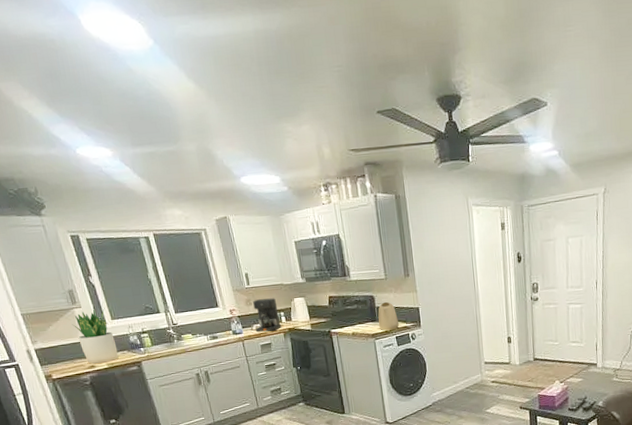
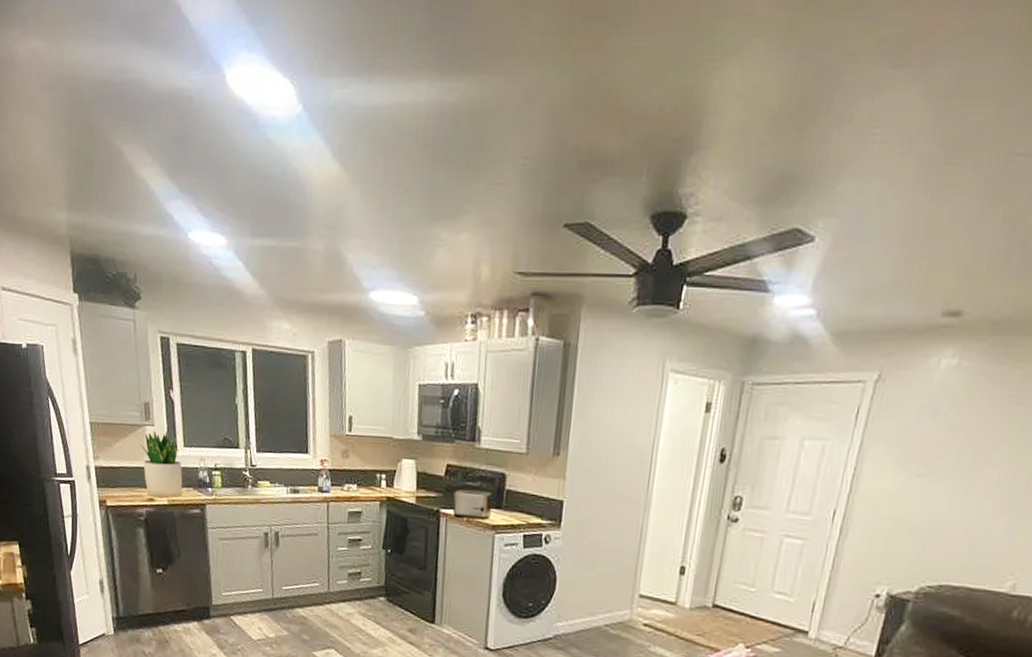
coffee maker: present [253,298,282,333] -> none [347,452,380,498]
toaster: none [338,310,369,334] -> present [453,489,494,520]
kettle: present [378,301,399,331] -> none [503,484,532,525]

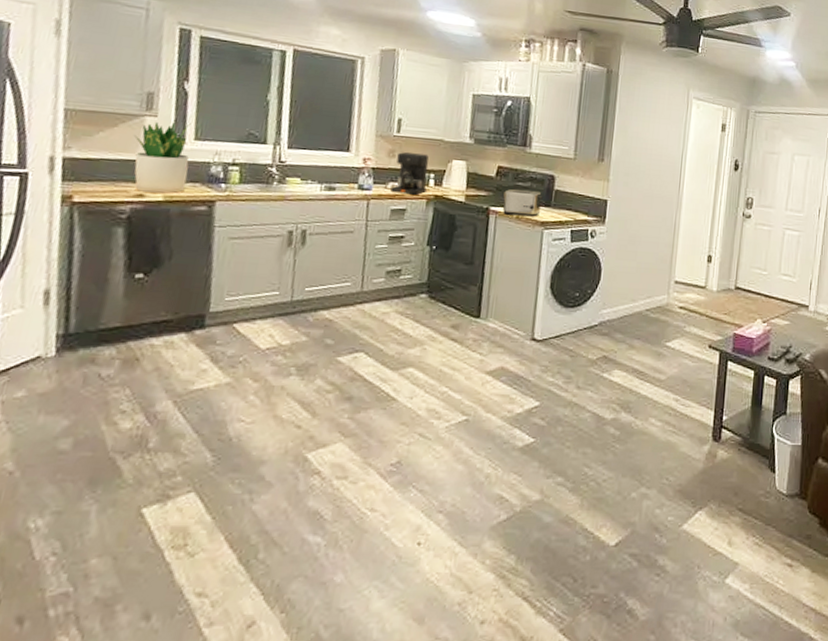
coffee maker: none [347,452,380,498] -> present [390,152,429,196]

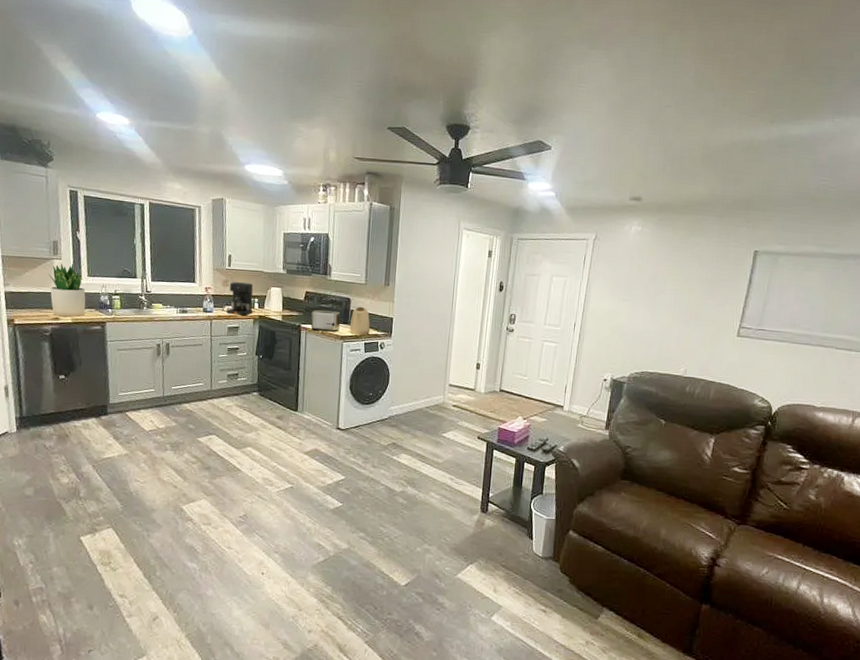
kettle: none [552,185,579,222] -> present [349,306,370,336]

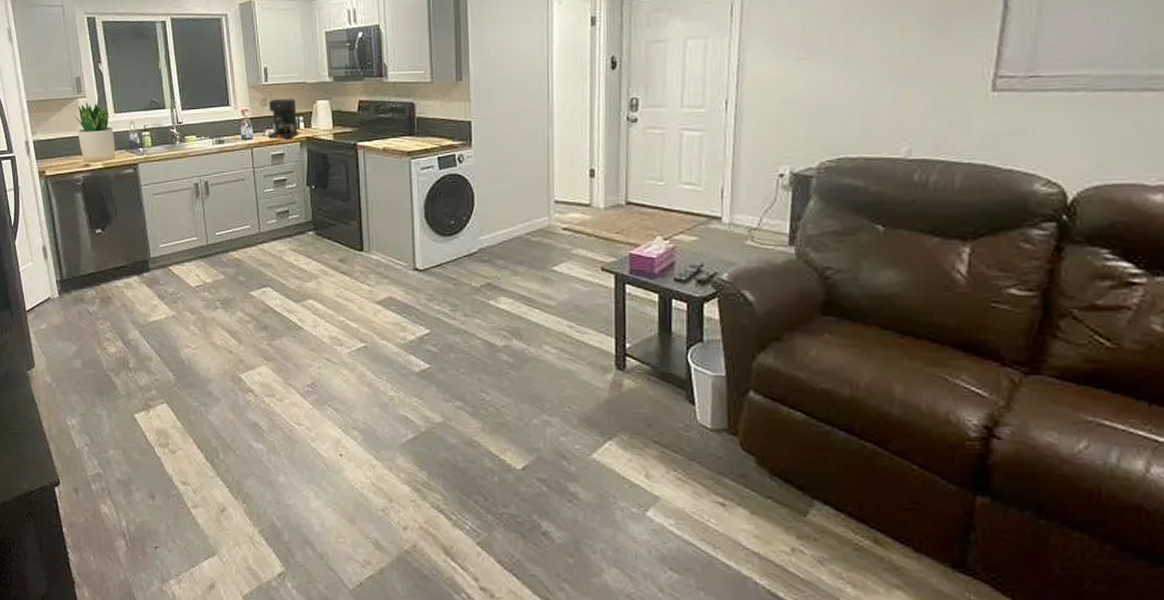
toaster: present [311,309,342,332] -> none [368,120,406,148]
kettle: present [349,306,370,336] -> none [417,111,443,149]

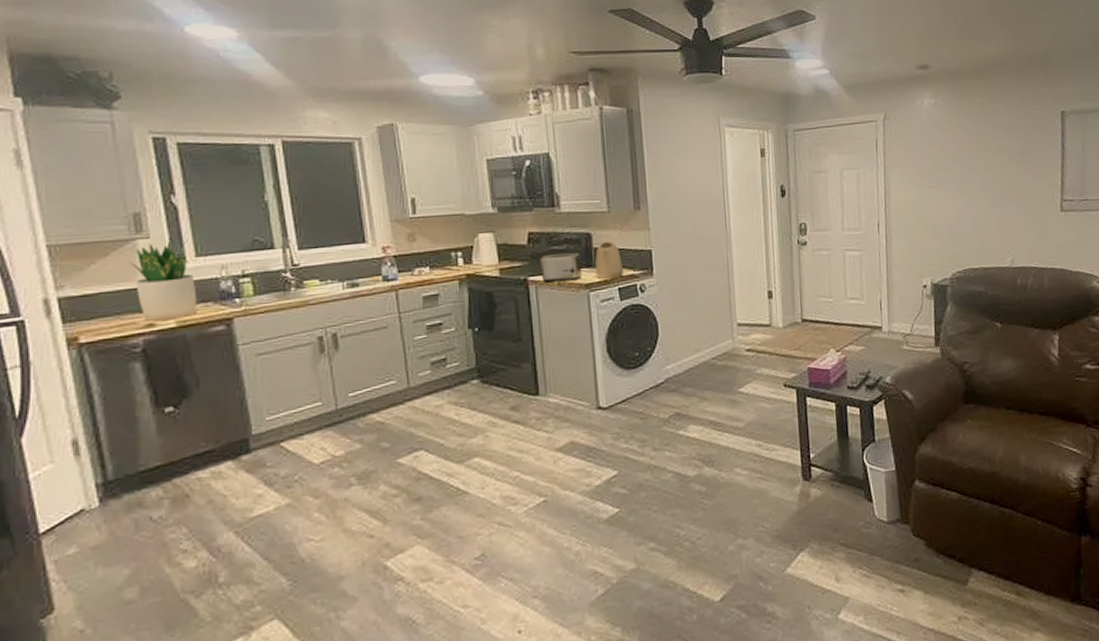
coffee maker: present [268,99,298,140] -> none [418,232,456,279]
toaster: none [368,120,406,148] -> present [540,252,582,283]
kettle: none [417,111,443,149] -> present [595,241,623,280]

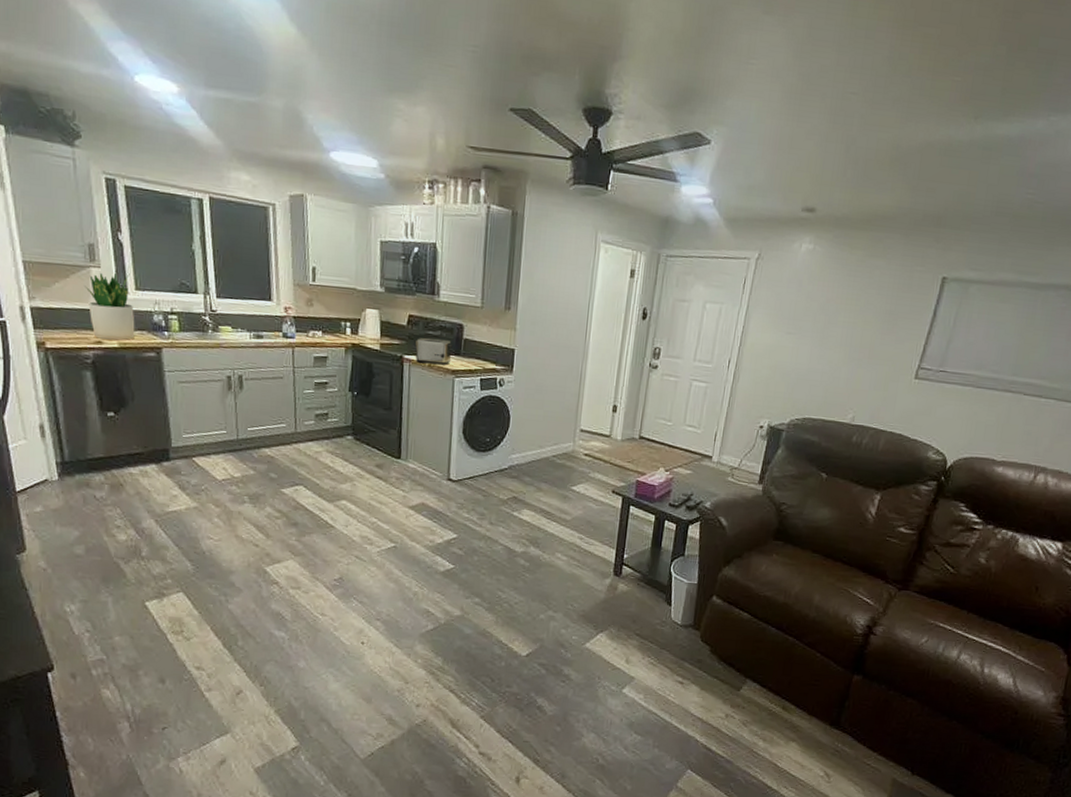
kettle: present [595,241,623,280] -> none [462,334,487,370]

